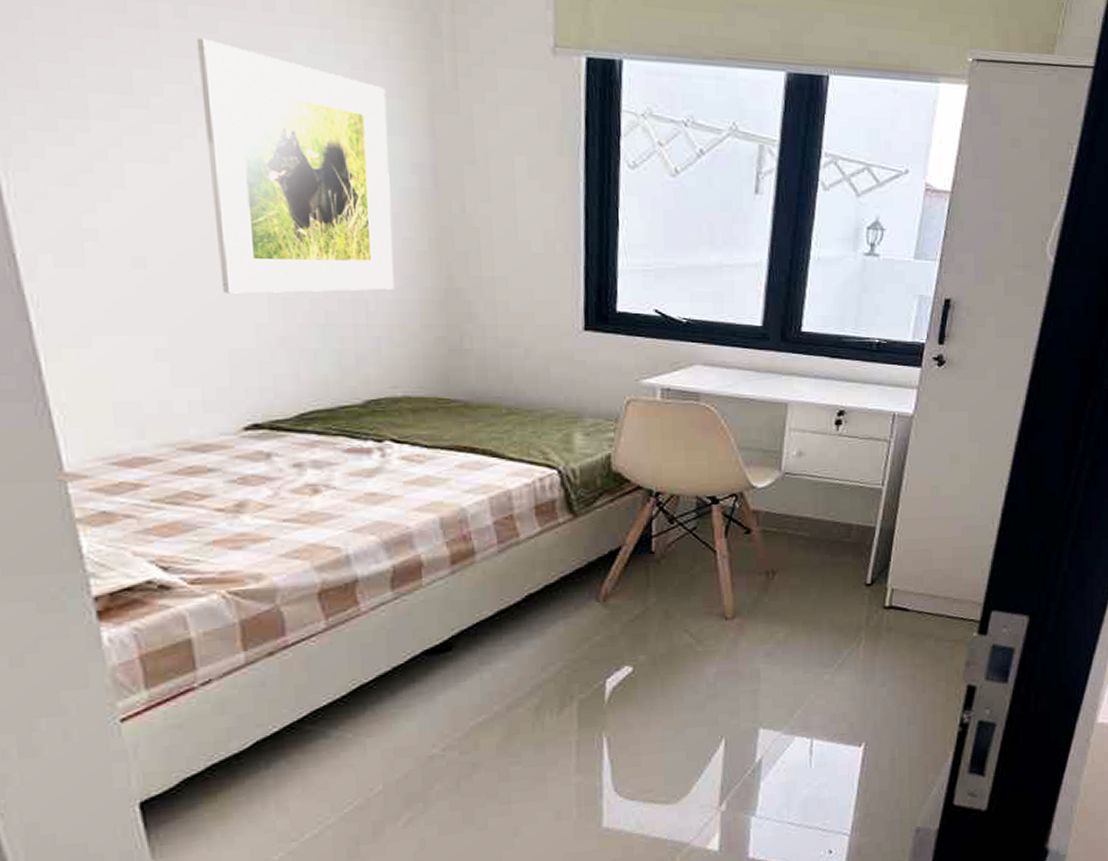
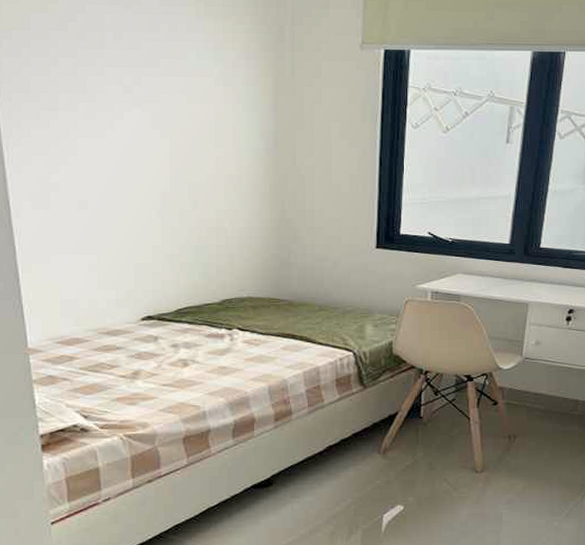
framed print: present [197,38,395,294] -> none [128,53,246,225]

